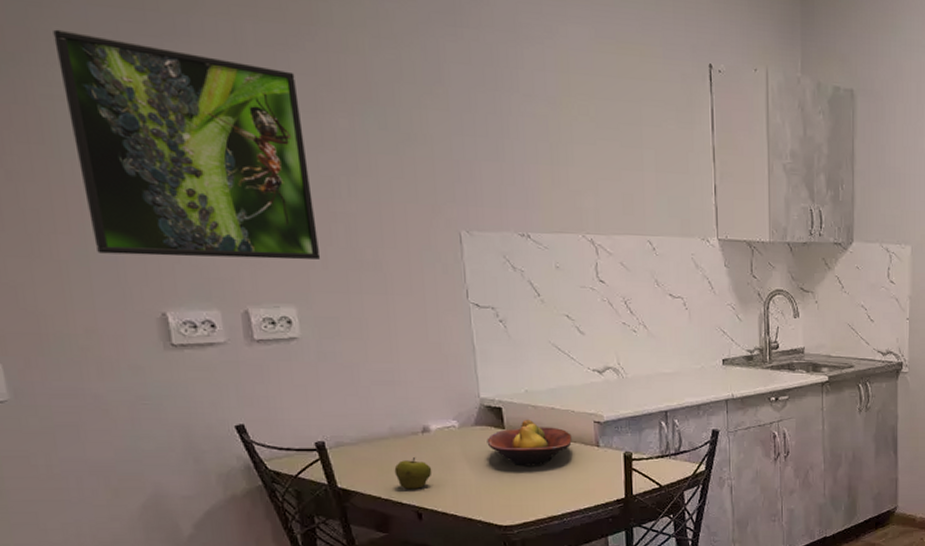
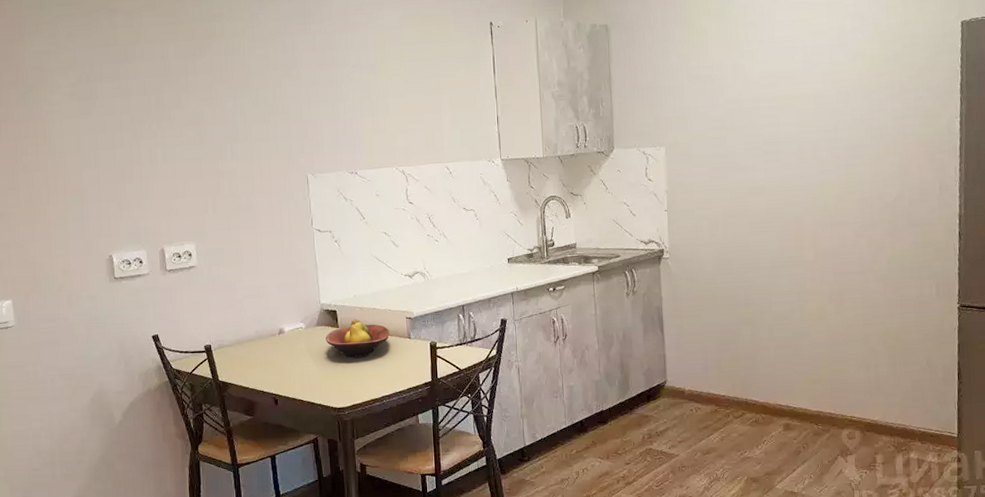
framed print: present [53,29,321,260] -> none [55,67,212,216]
apple: present [394,458,432,490] -> none [258,354,286,381]

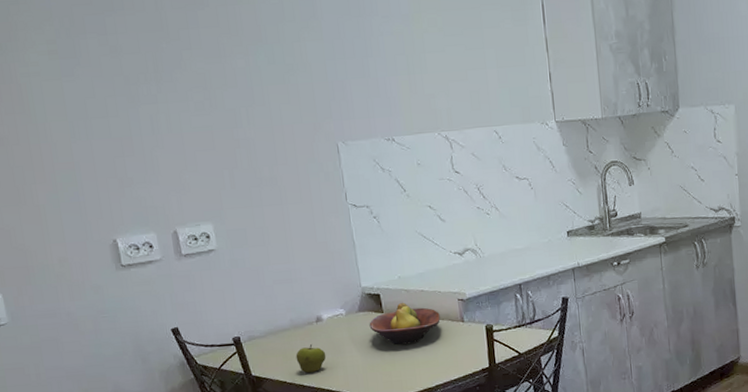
apple: none [258,354,286,381] -> present [295,344,327,374]

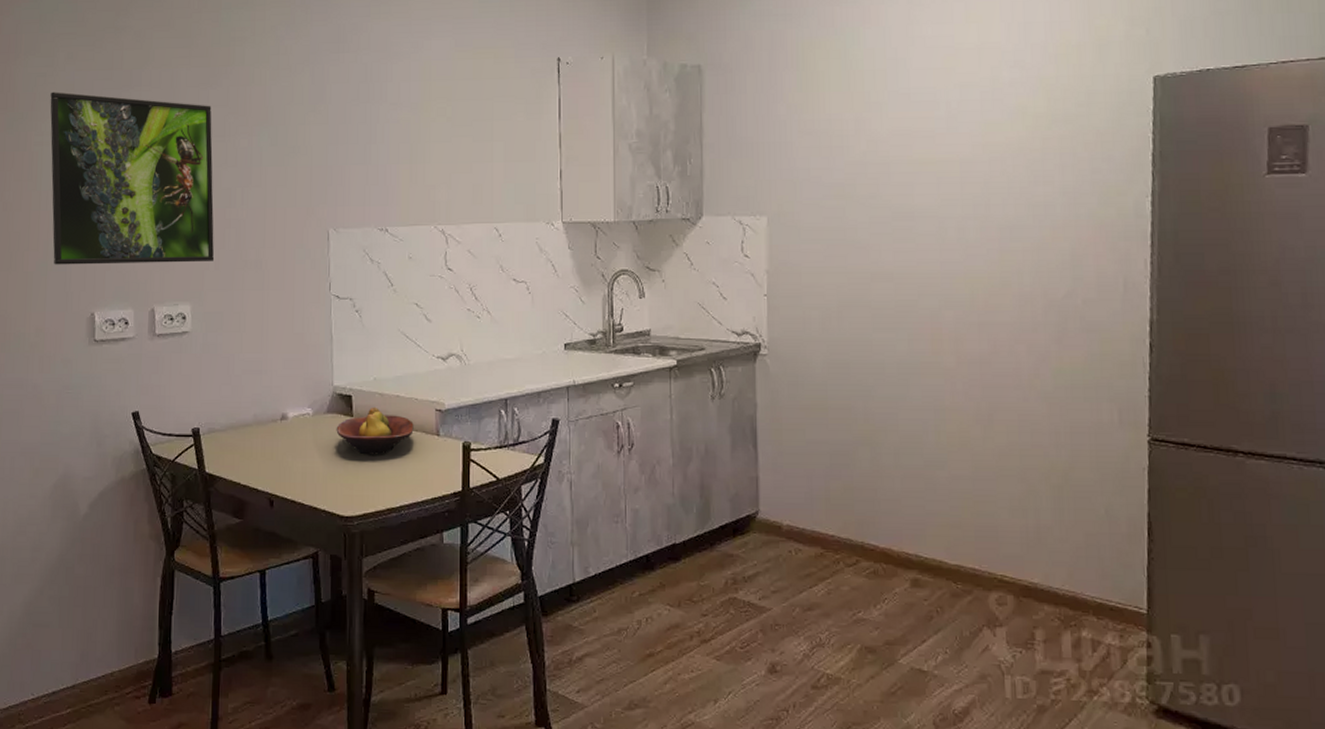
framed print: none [27,19,229,196] -> present [50,91,215,265]
apple: present [295,344,327,374] -> none [254,444,286,477]

